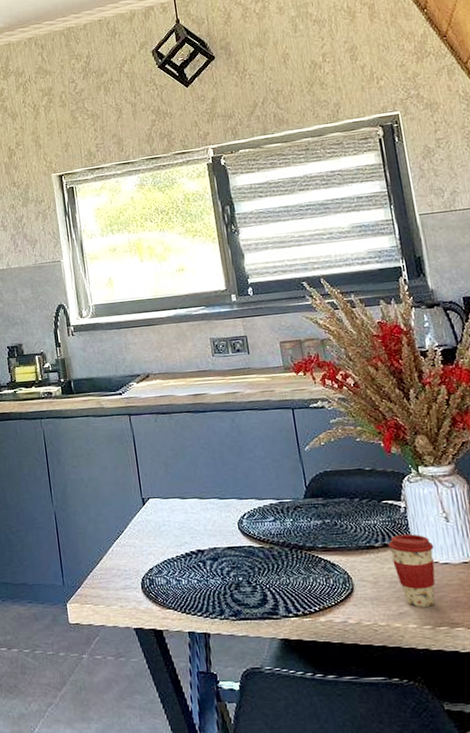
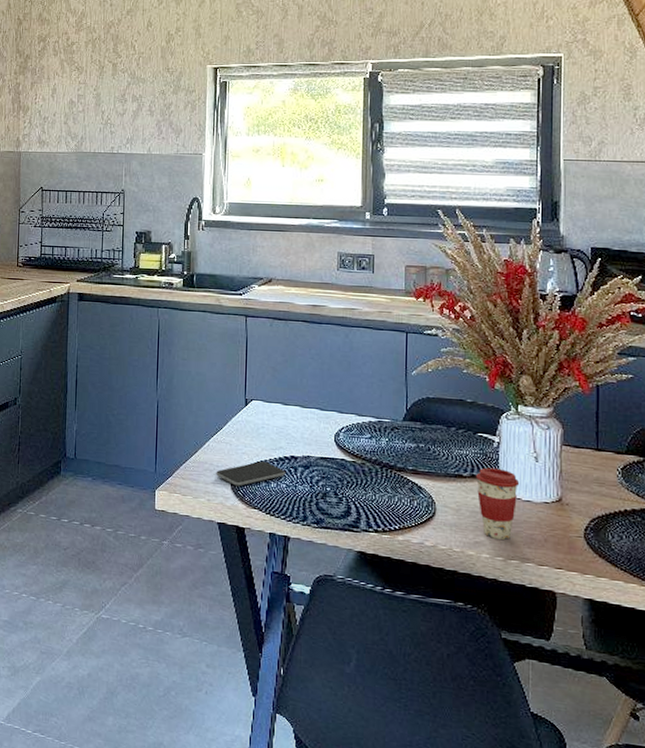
smartphone: none [124,559,194,588] -> present [216,460,285,486]

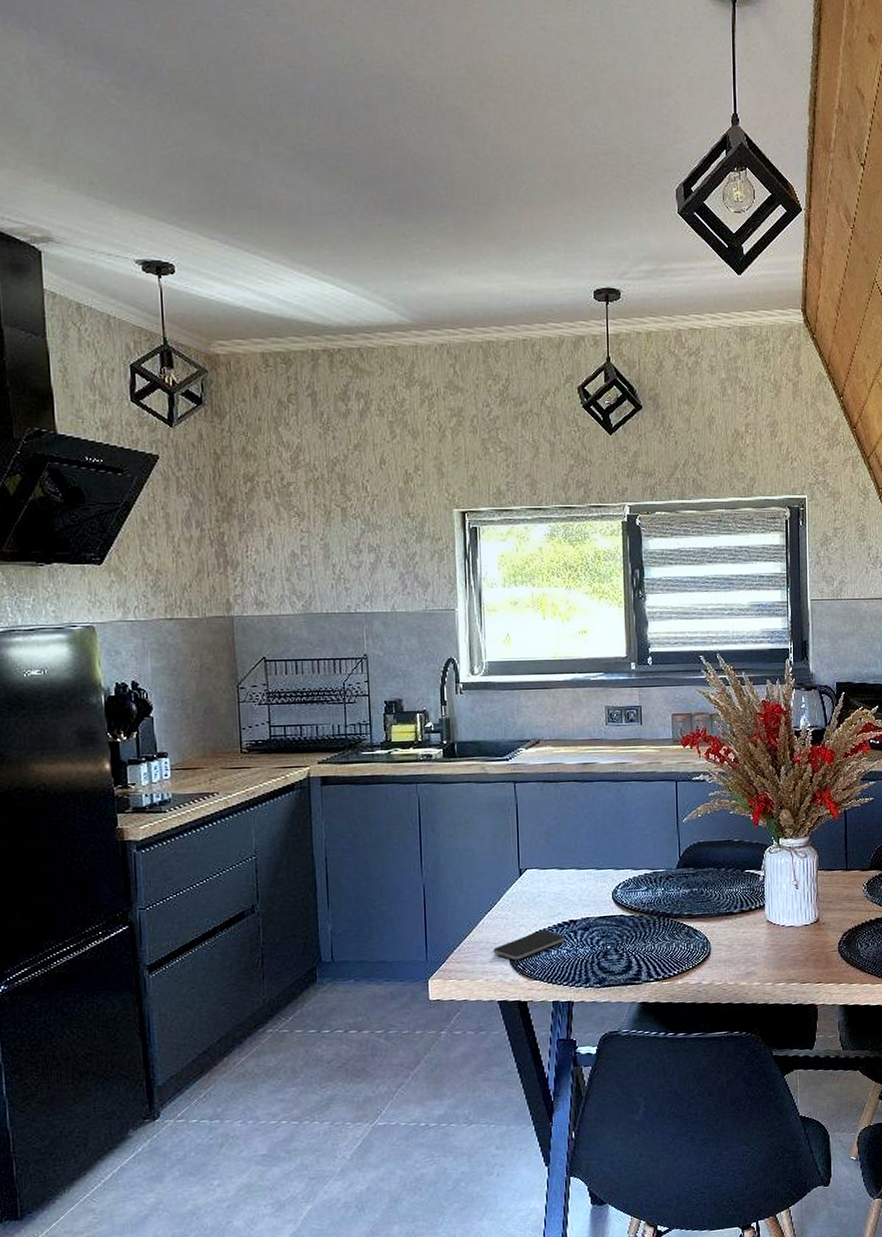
coffee cup: present [476,467,520,540] -> none [745,900,783,967]

